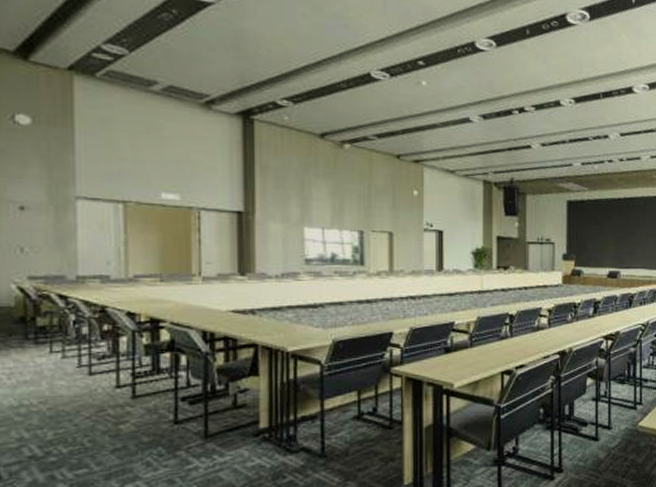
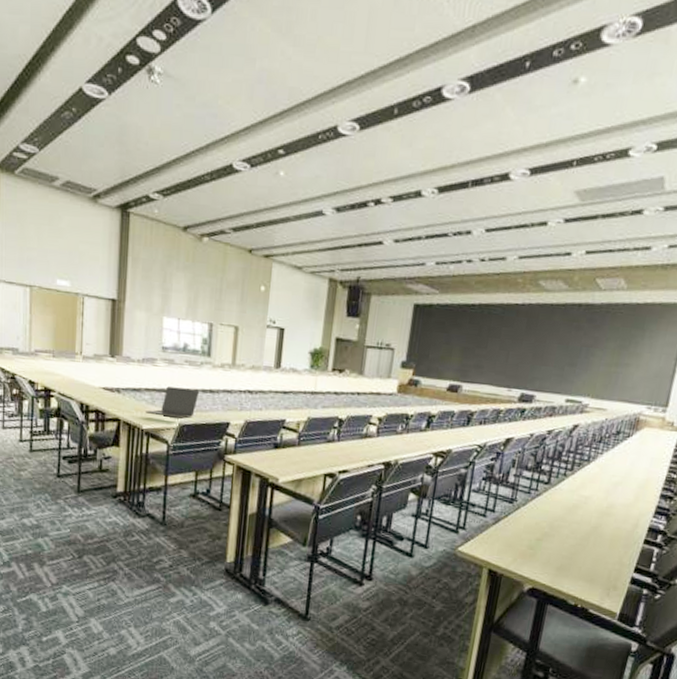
laptop: none [290,301,355,335] -> present [146,386,200,419]

